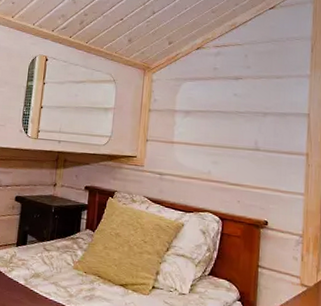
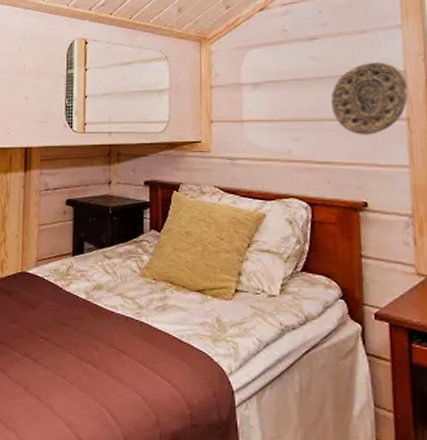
decorative plate: none [247,103,309,165] -> present [331,61,408,135]

